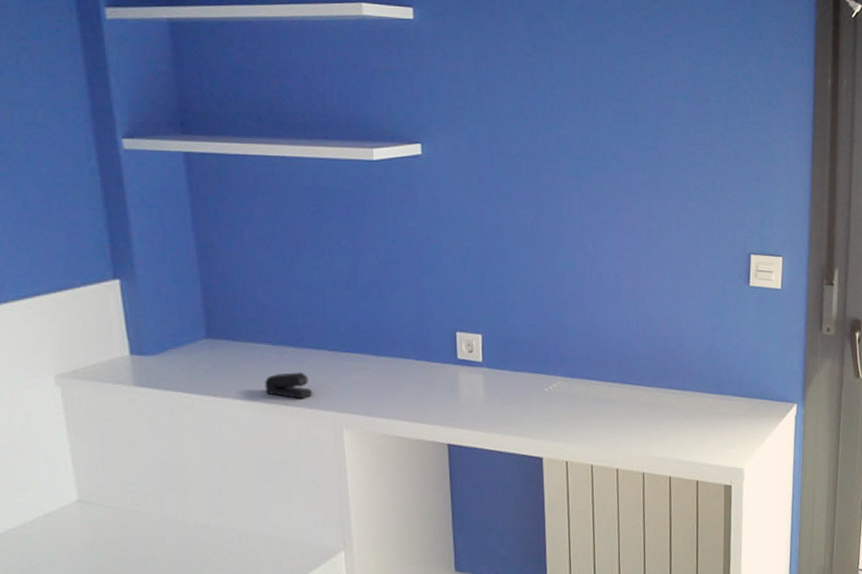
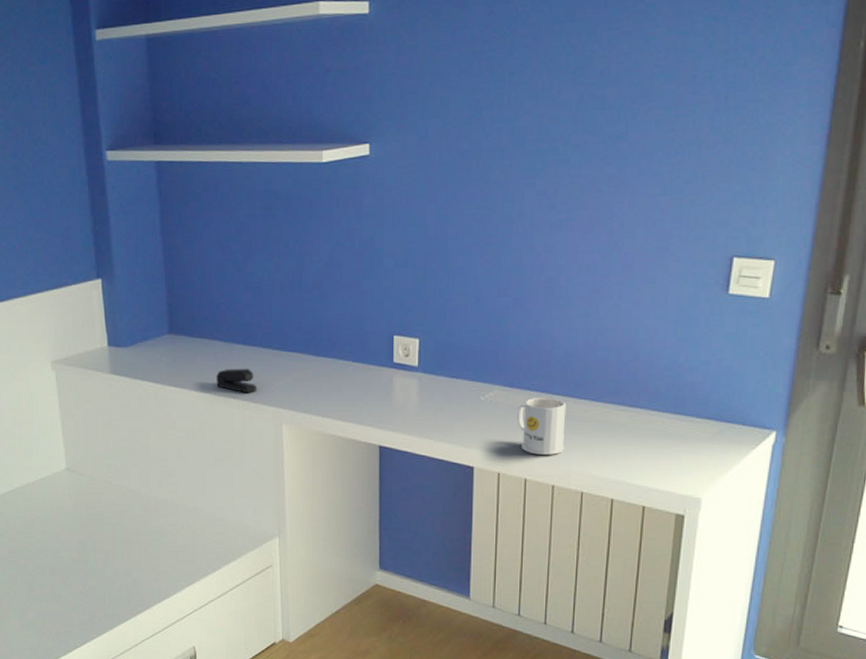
mug: none [580,386,625,441] -> present [517,398,567,455]

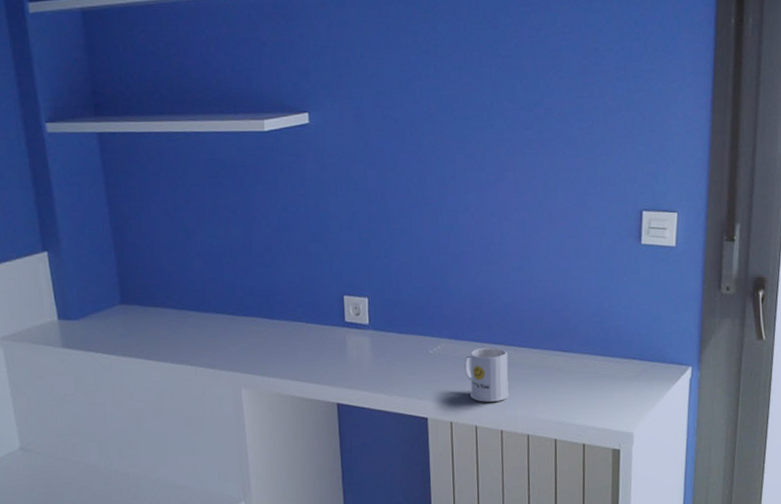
stapler: present [216,368,258,394] -> none [172,334,214,360]

